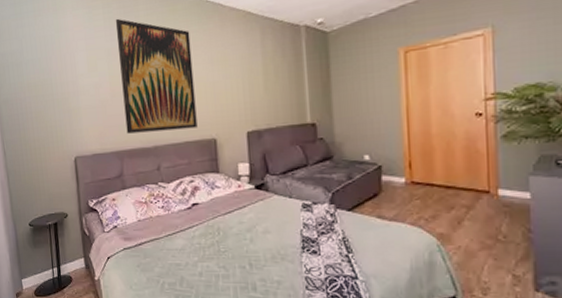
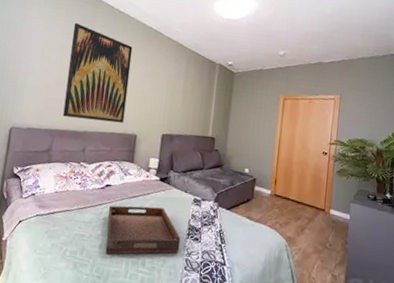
serving tray: none [200,220,295,282] -> present [105,205,181,255]

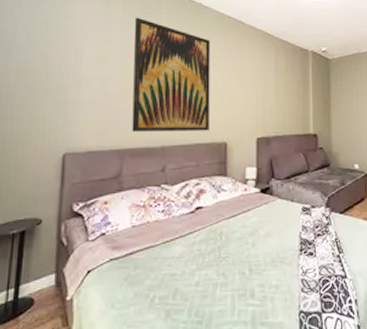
serving tray: present [105,205,181,255] -> none [202,223,293,292]

